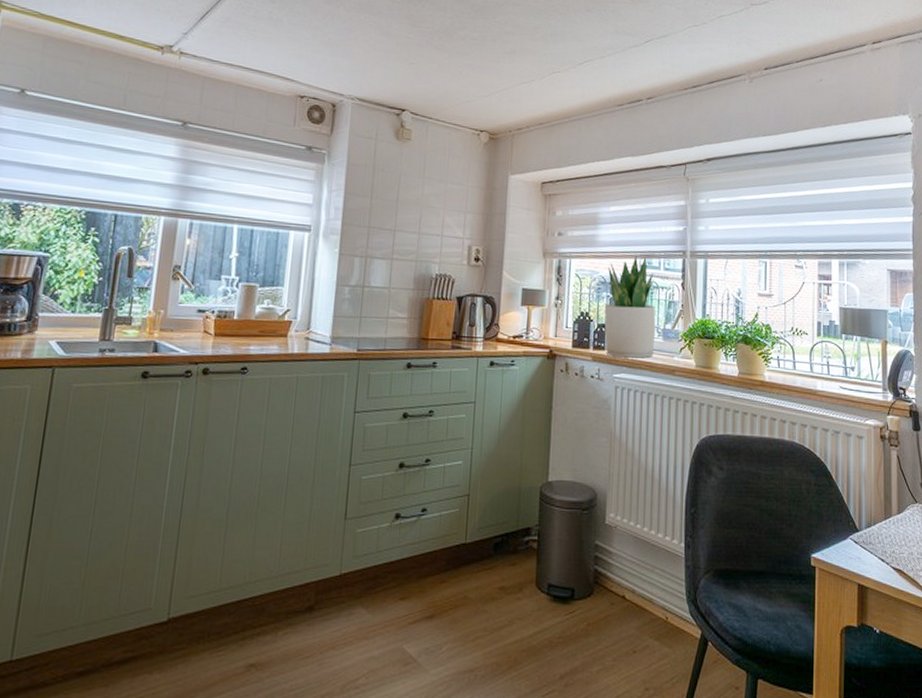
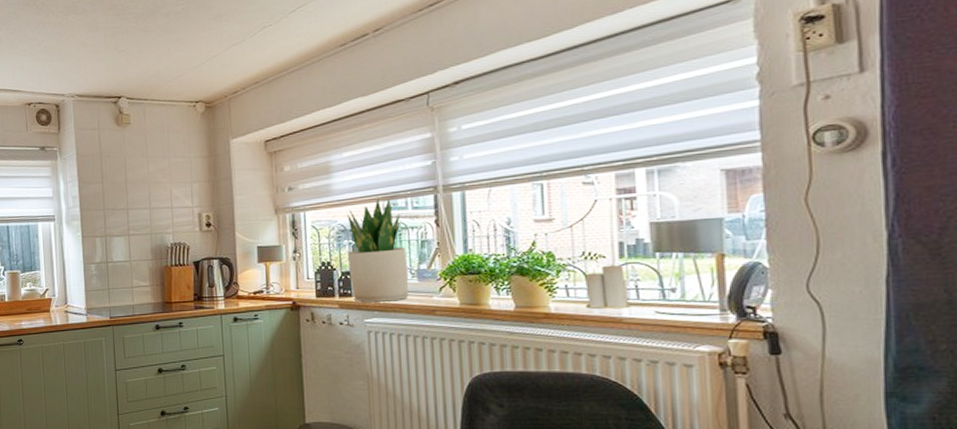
candle: none [791,340,825,383] -> present [585,263,633,310]

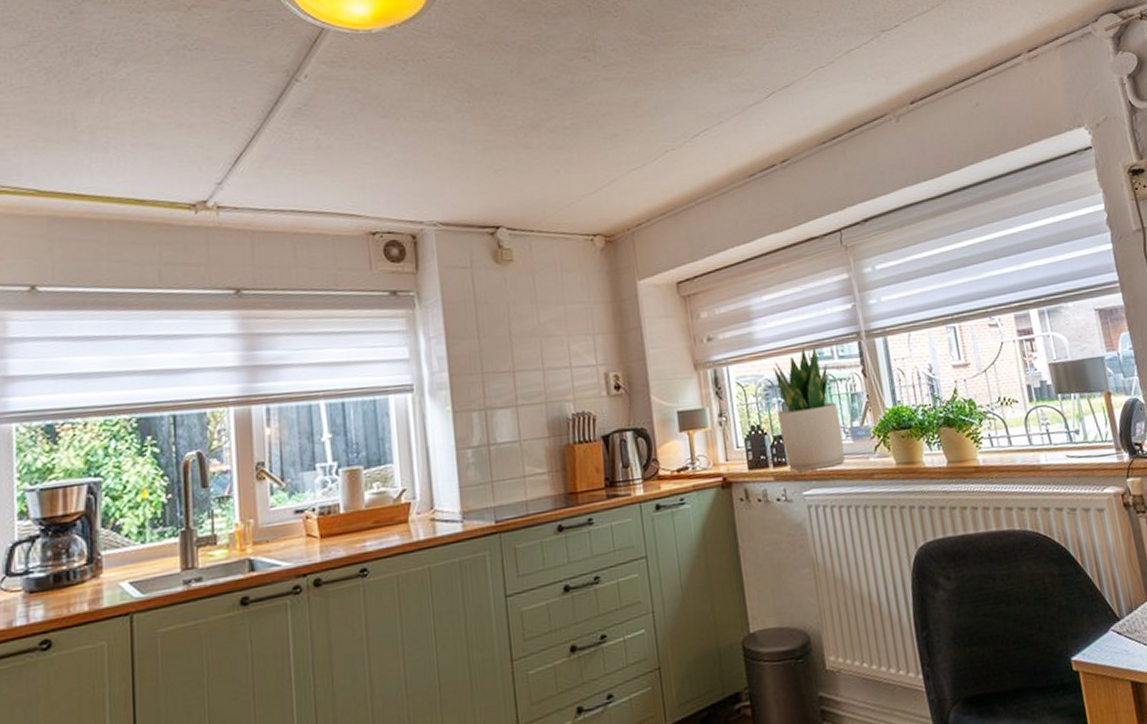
candle: present [585,263,633,310] -> none [1004,408,1048,458]

